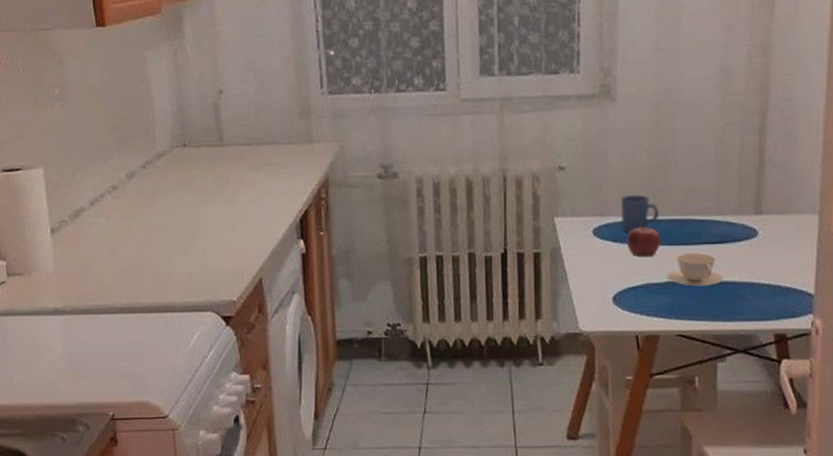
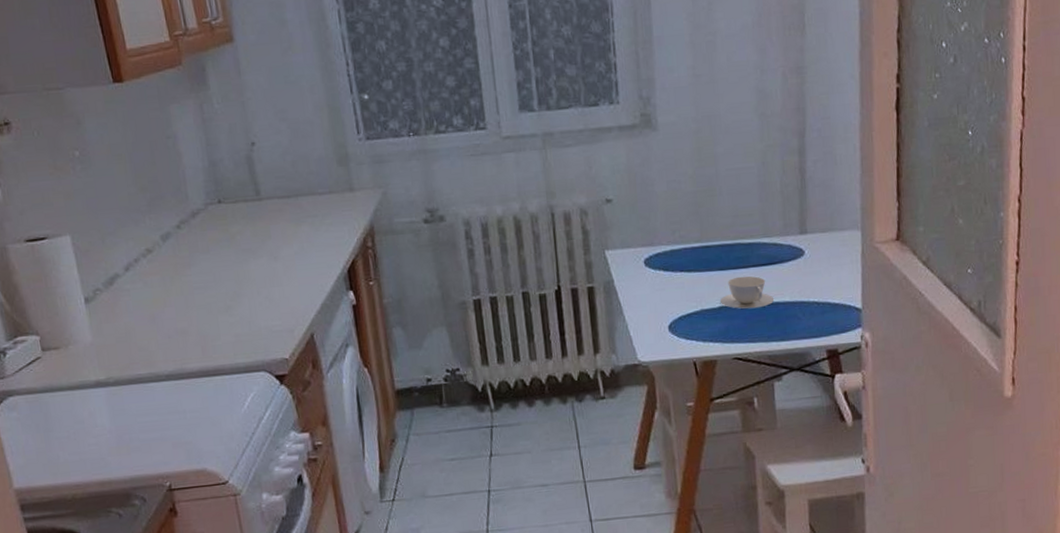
mug: present [620,194,660,233] -> none [669,222,709,261]
fruit: present [626,222,661,256] -> none [677,249,712,284]

